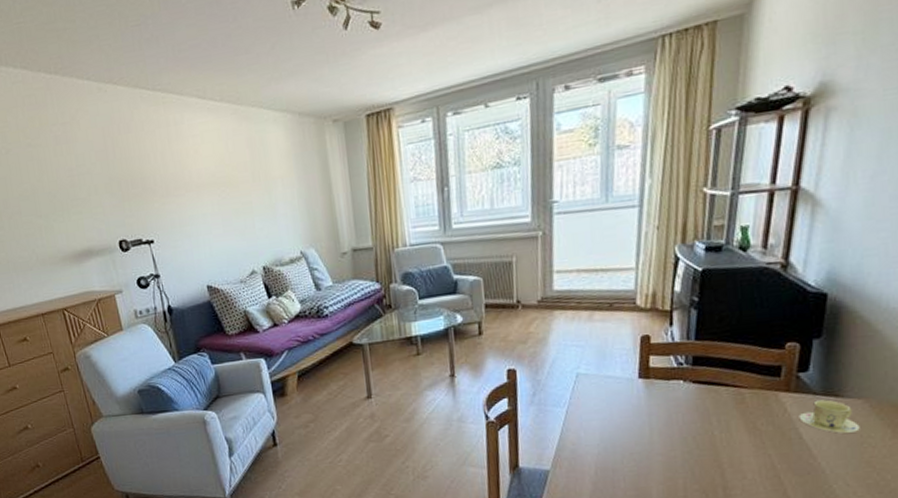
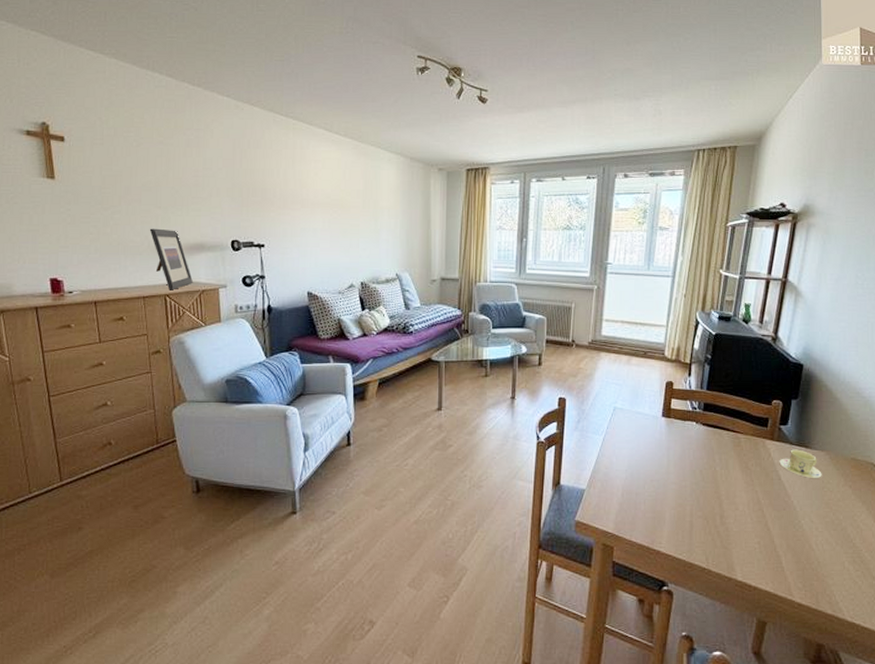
picture frame: none [35,238,88,304] -> present [149,228,193,290]

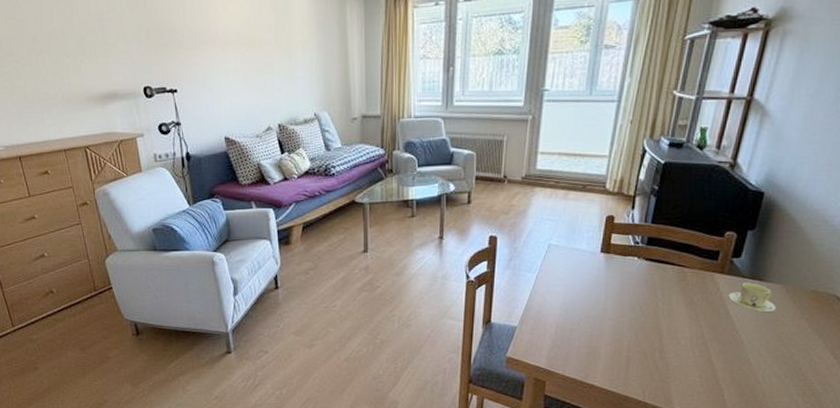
picture frame: present [149,228,193,290] -> none [61,78,110,142]

